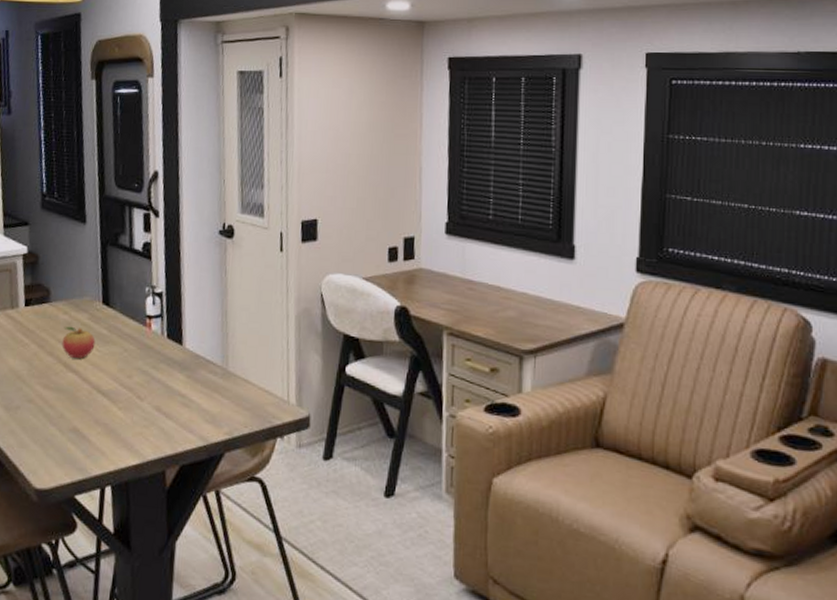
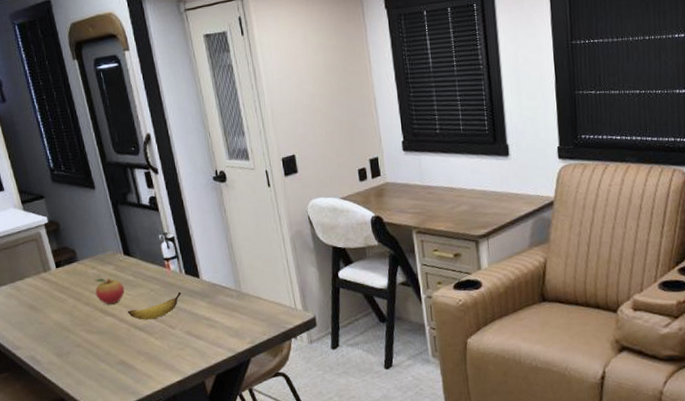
banana: none [93,357,159,385] -> present [128,292,182,320]

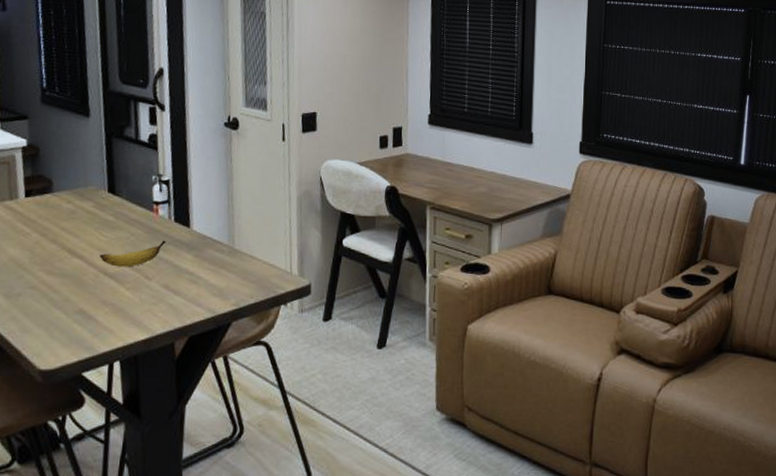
fruit: present [94,278,125,305] -> none [66,214,101,245]

